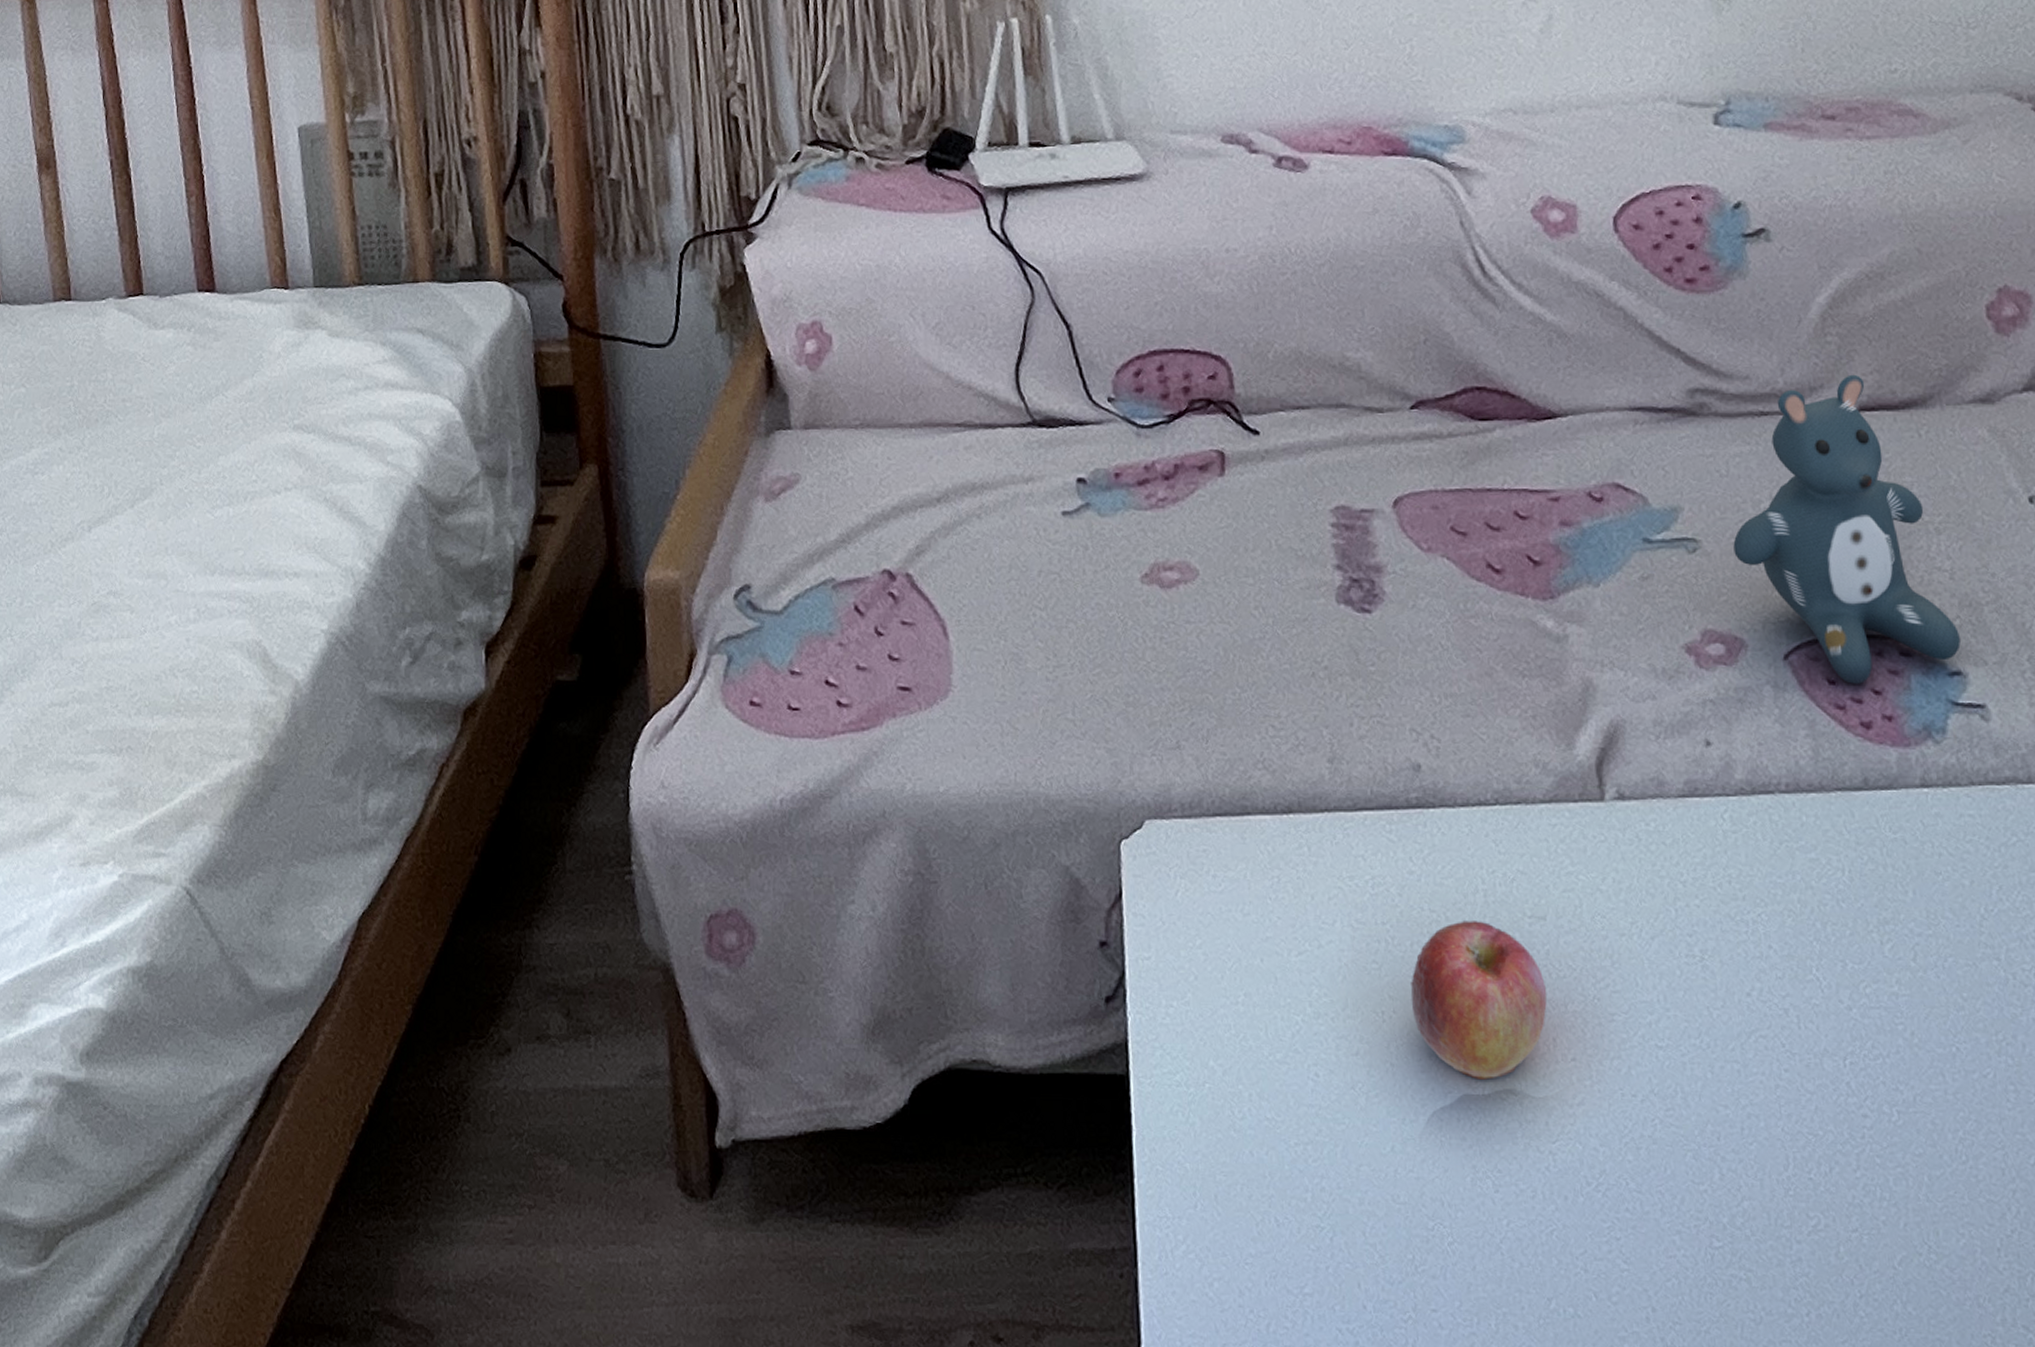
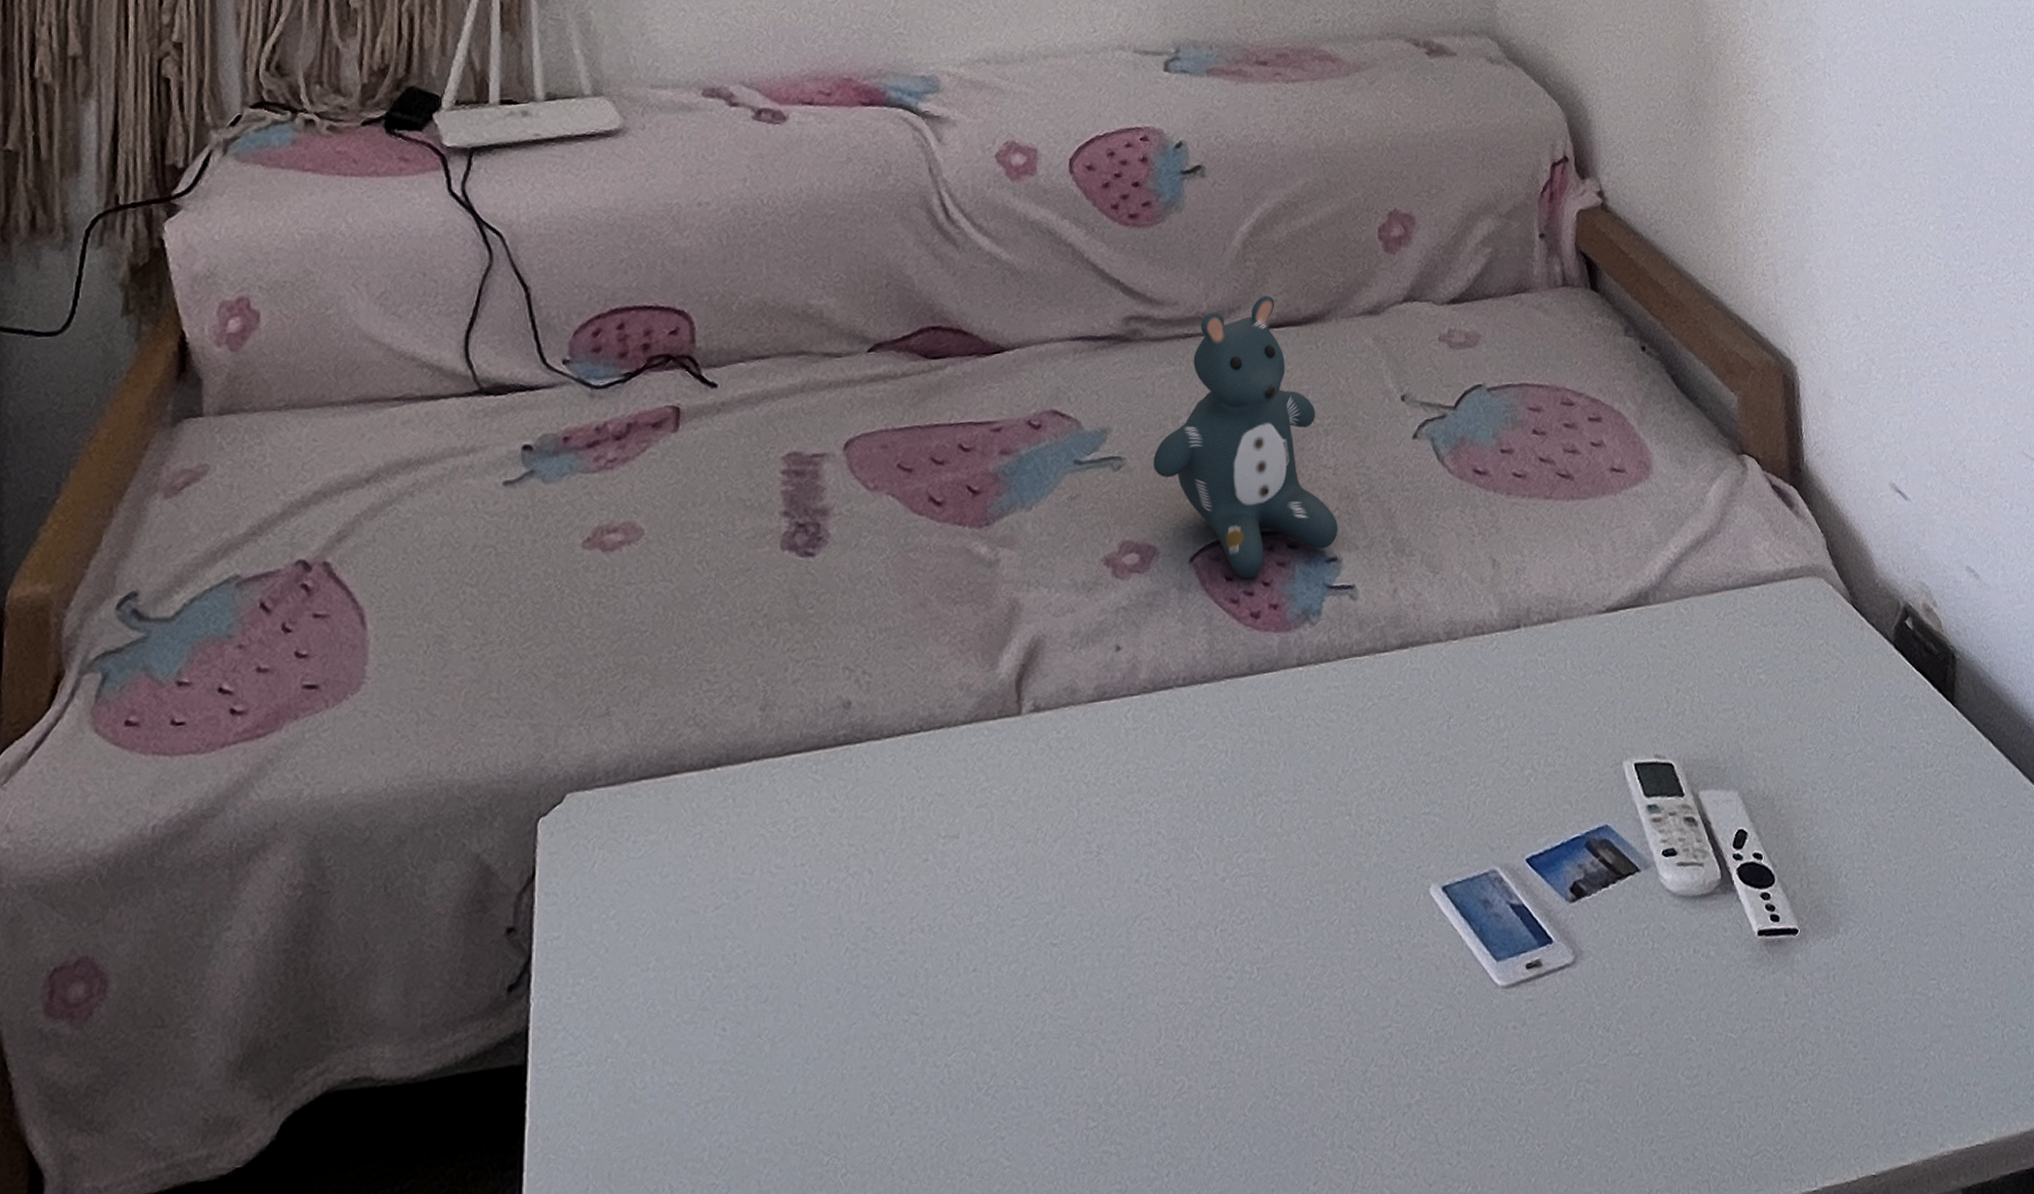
apple: present [1410,921,1548,1080] -> none [823,848,955,1006]

